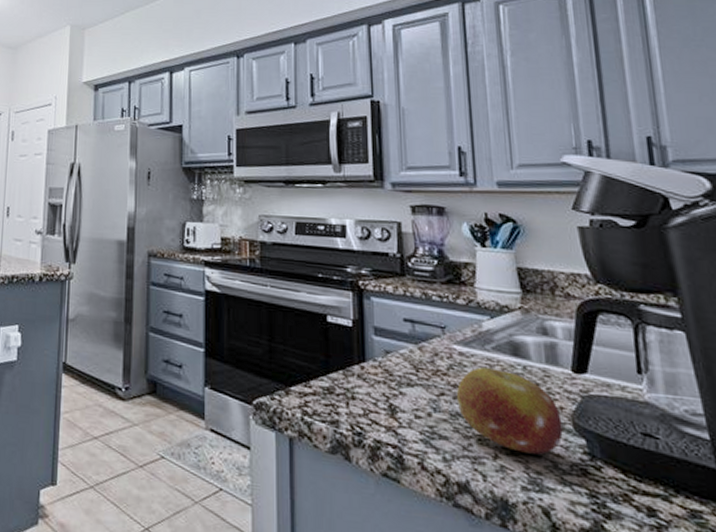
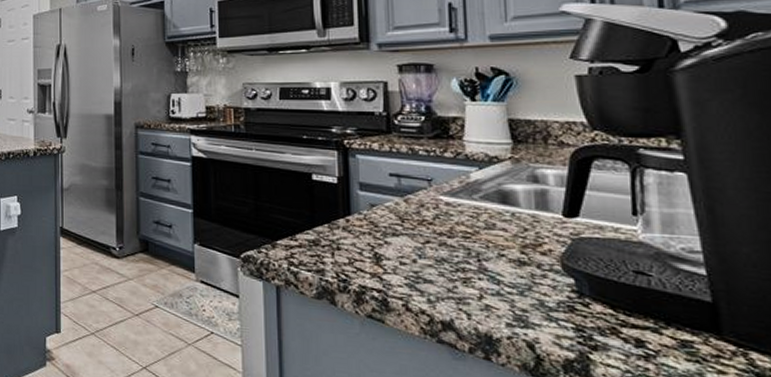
fruit: present [456,367,563,455] -> none [442,216,551,294]

